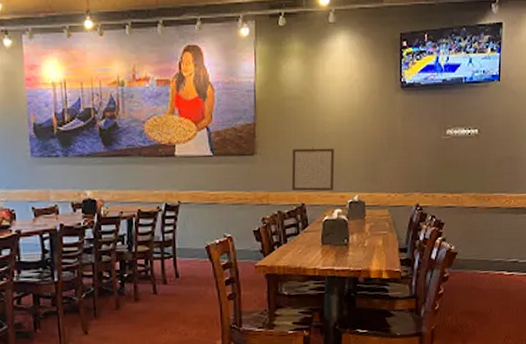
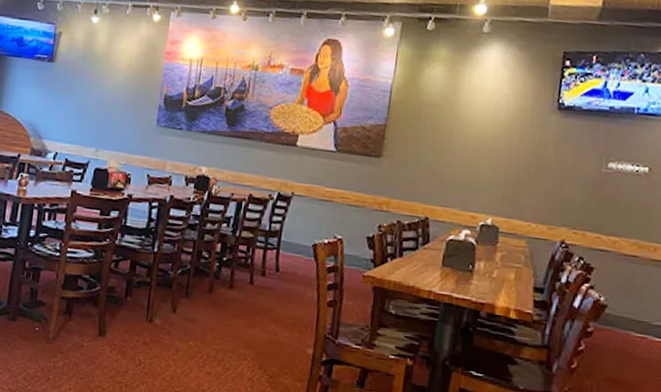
wall art: present [291,147,334,191] -> none [416,157,471,210]

